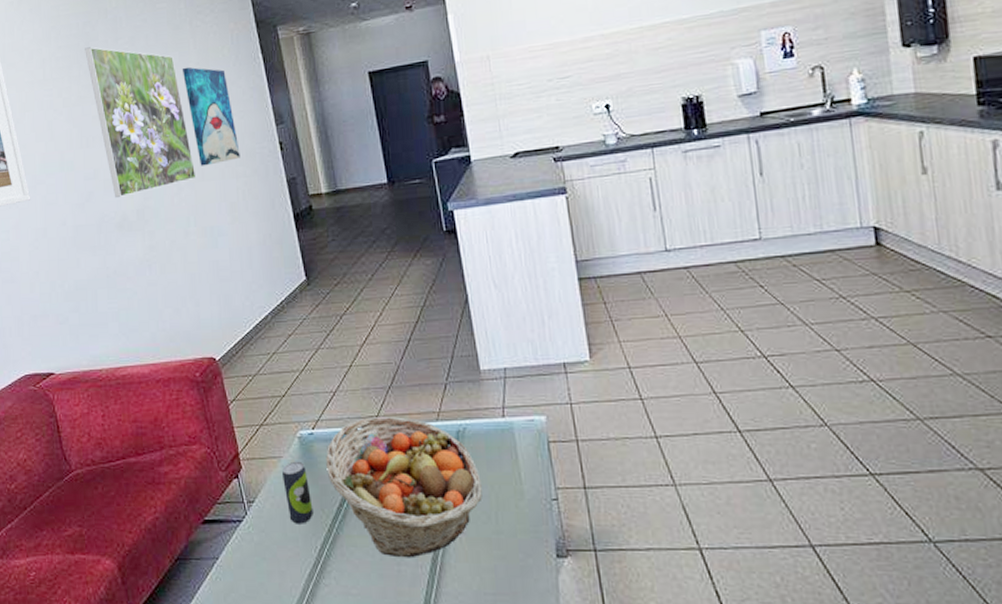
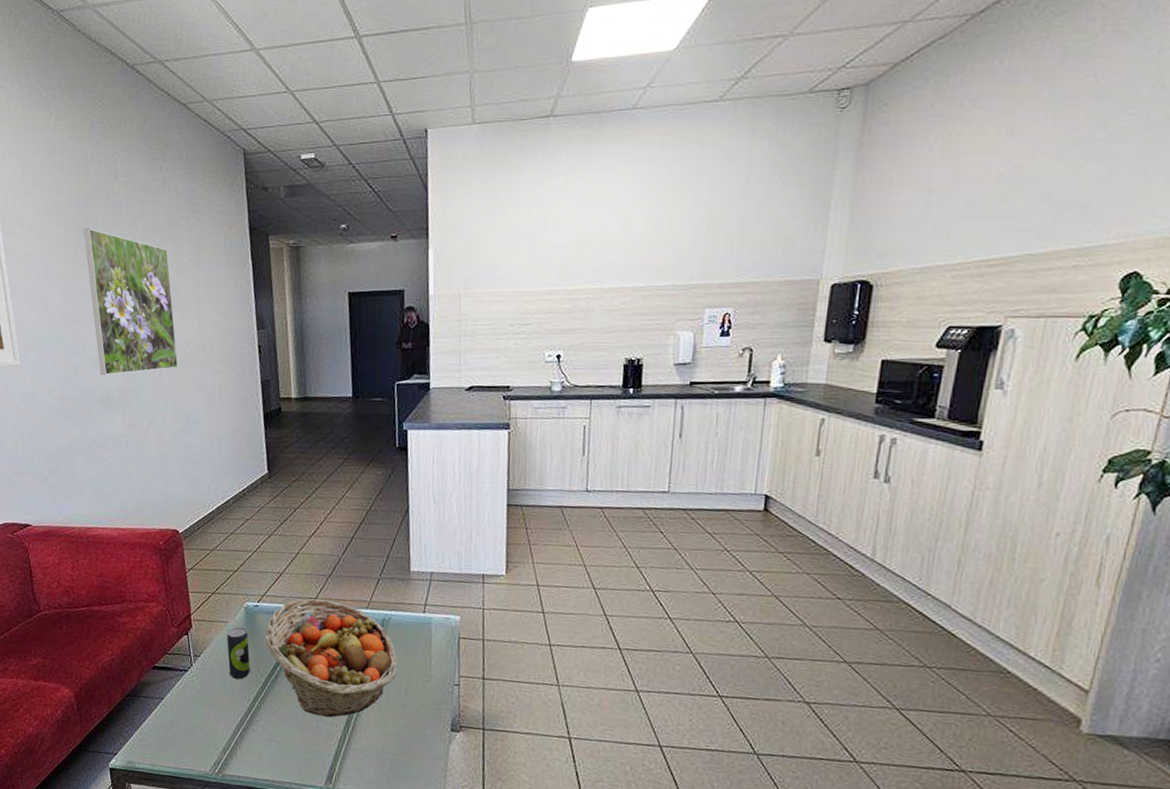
wall art: present [182,67,240,166] -> none [174,261,221,358]

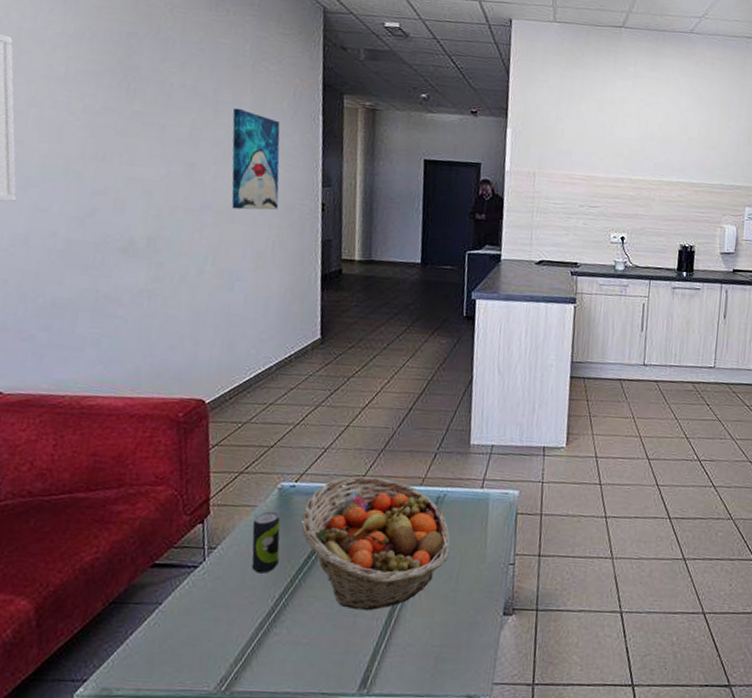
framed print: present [83,228,179,375] -> none [122,58,227,221]
wall art: none [174,261,221,358] -> present [231,108,280,210]

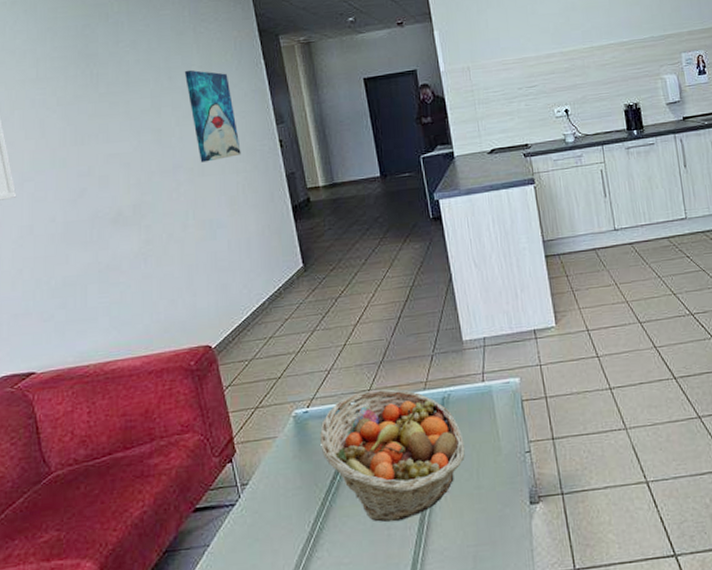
beverage can: present [251,511,281,574] -> none [277,439,307,502]

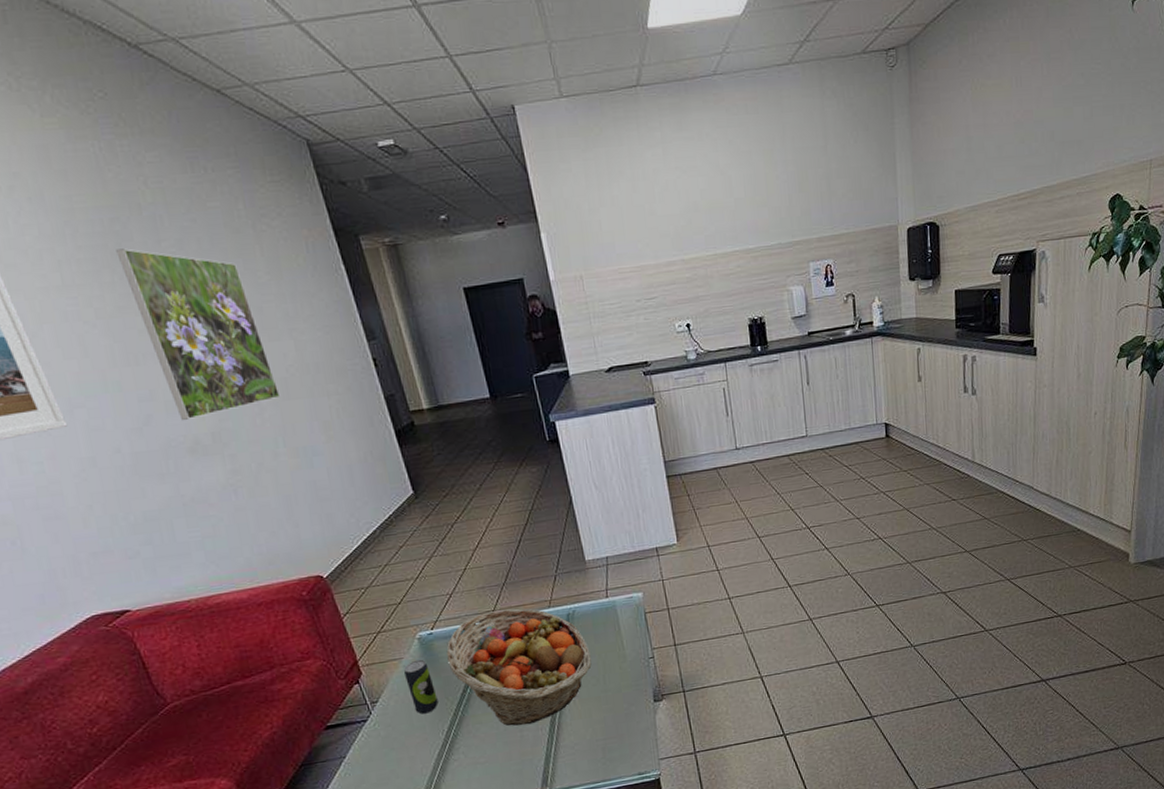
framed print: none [83,48,196,193] -> present [116,248,281,420]
wall art: present [184,69,241,163] -> none [248,276,330,385]
beverage can: none [277,439,307,502] -> present [404,659,438,715]

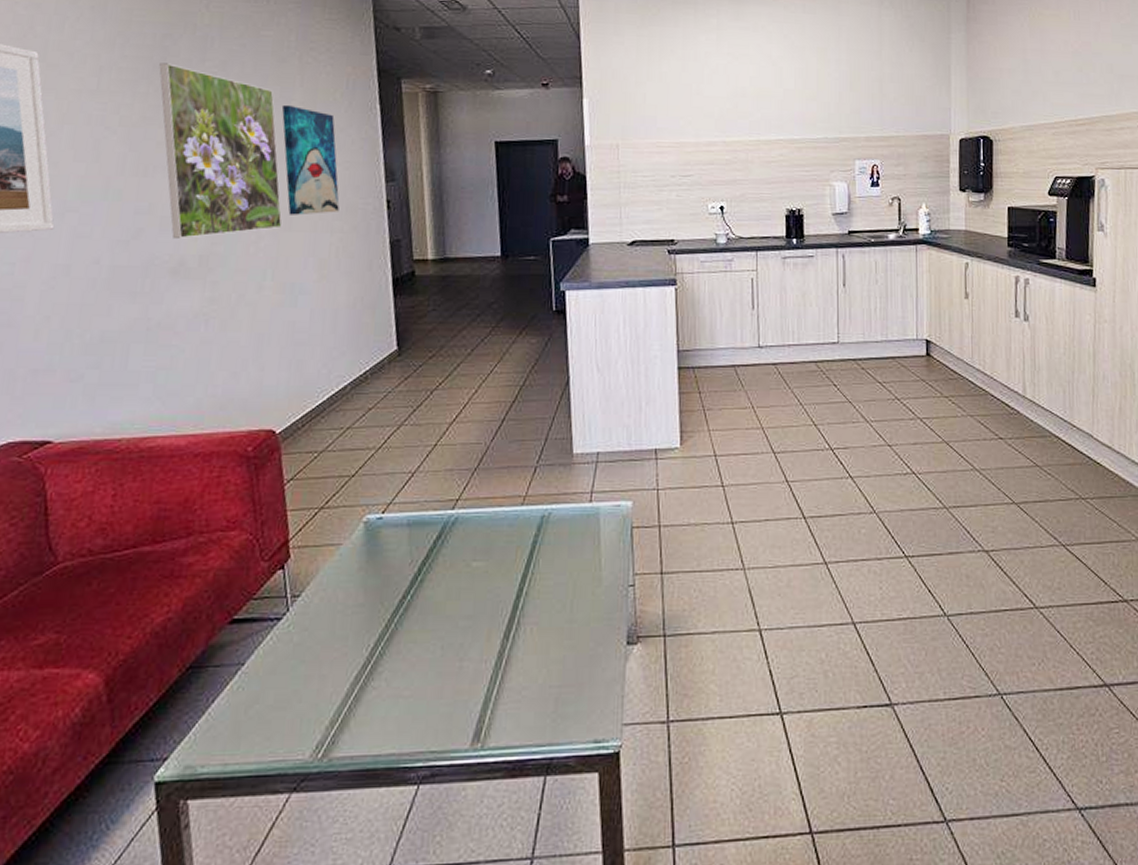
wall art: none [248,276,330,385] -> present [281,104,340,215]
beverage can: present [404,659,438,715] -> none [339,548,371,620]
fruit basket: present [446,608,592,726] -> none [392,499,561,653]

